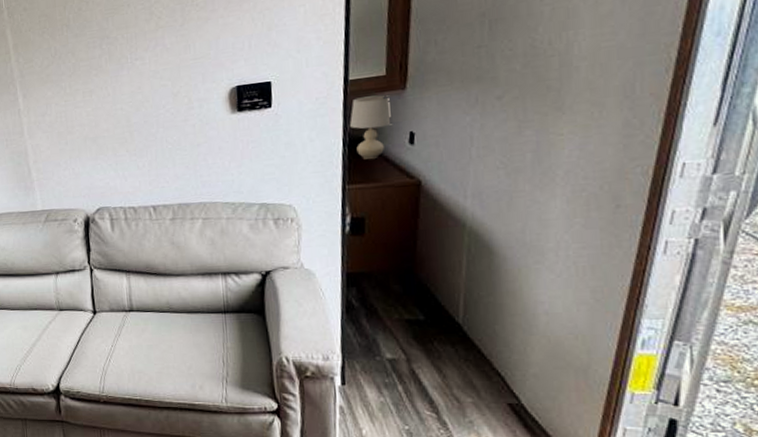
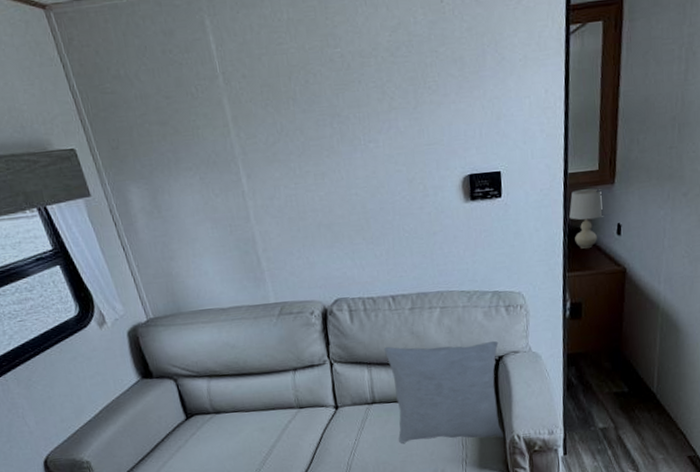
pillow: none [143,254,270,358] -> present [383,340,504,444]

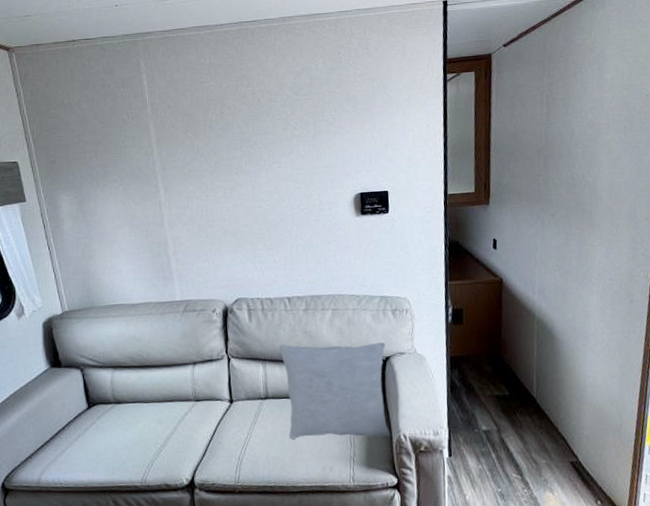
table lamp: present [569,188,603,249] -> none [449,208,480,261]

